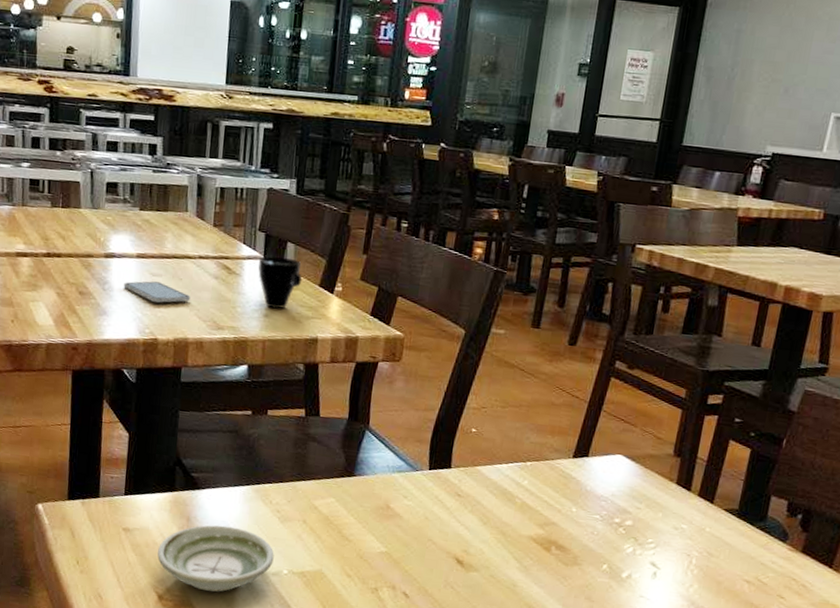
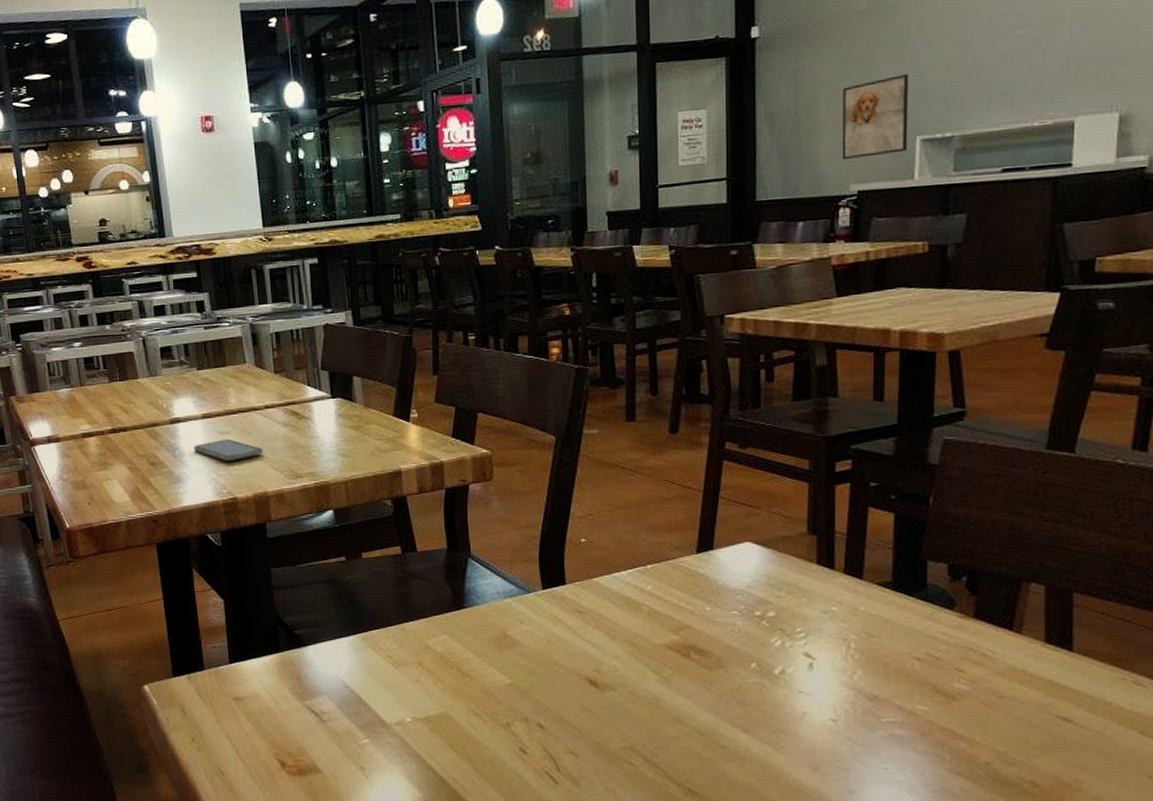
saucer: present [157,525,274,592] -> none [273,680,394,752]
cup: present [258,256,303,309] -> none [326,392,375,447]
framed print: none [764,54,835,125] -> present [842,74,908,161]

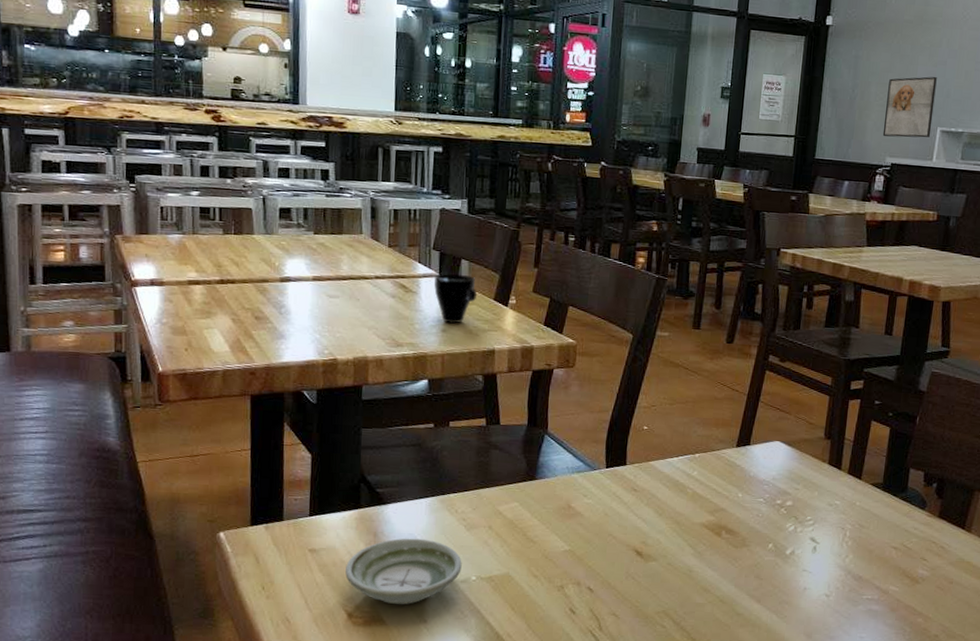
smartphone: present [194,439,264,462] -> none [301,303,369,324]
saucer: none [273,680,394,752] -> present [345,538,462,605]
cup: none [326,392,375,447] -> present [434,274,478,324]

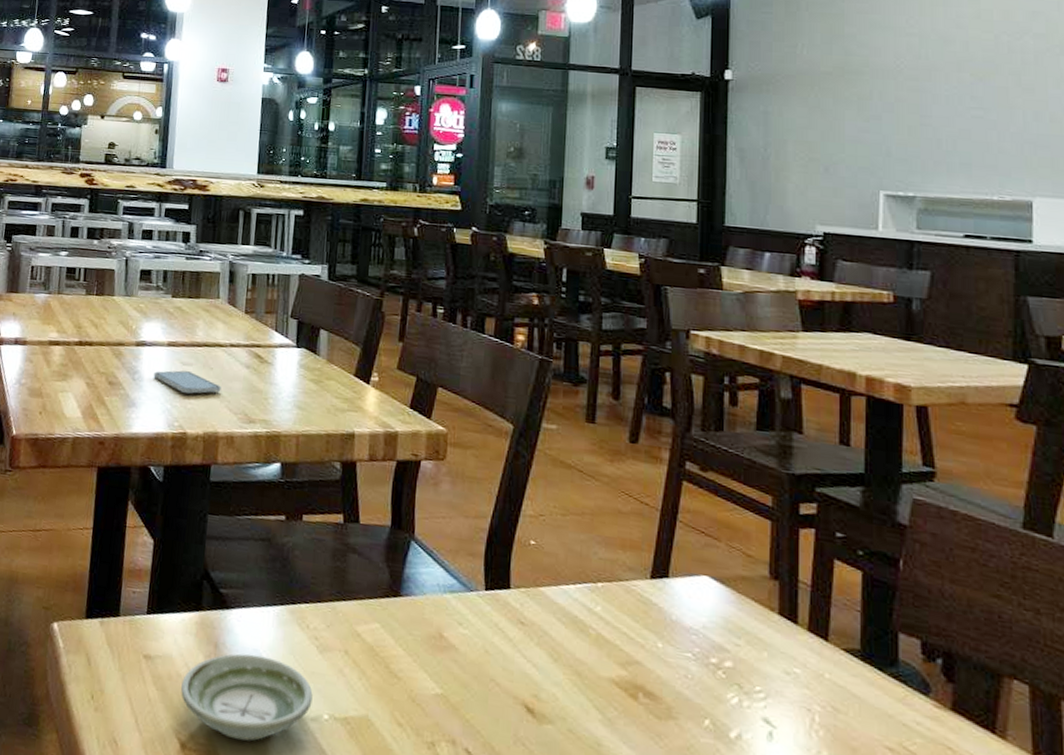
smartphone: none [301,303,369,324] -> present [153,370,222,394]
cup: present [434,274,478,324] -> none [290,344,337,401]
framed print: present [882,76,937,138] -> none [808,133,872,204]

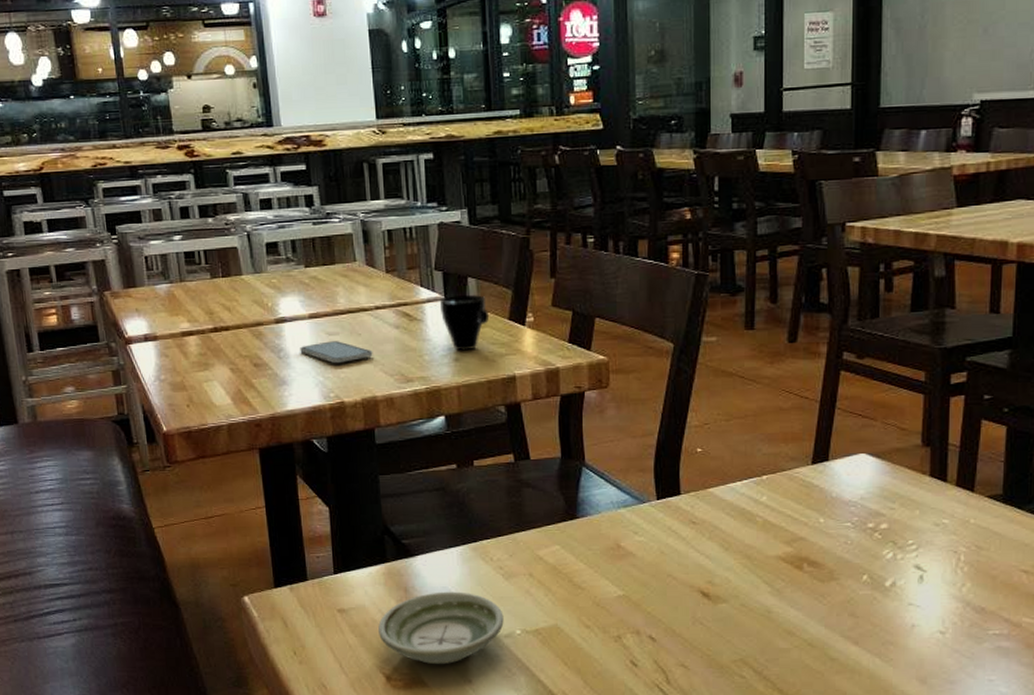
cup: none [290,344,337,401] -> present [439,294,490,351]

